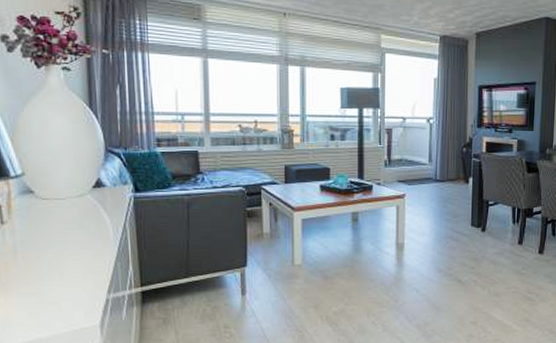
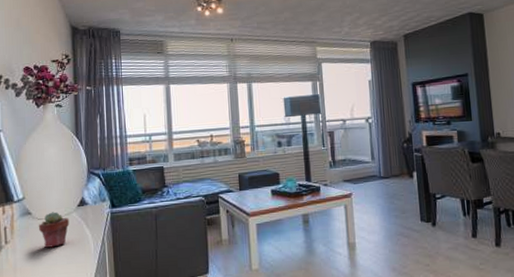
potted succulent: none [43,192,83,231] -> present [38,212,70,248]

